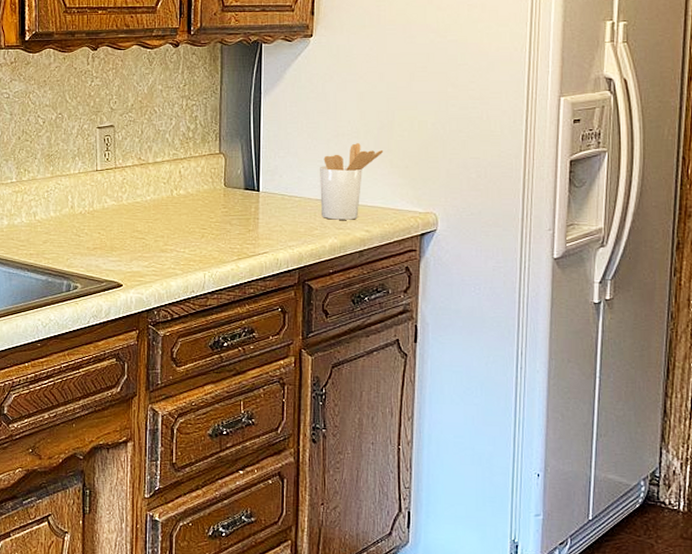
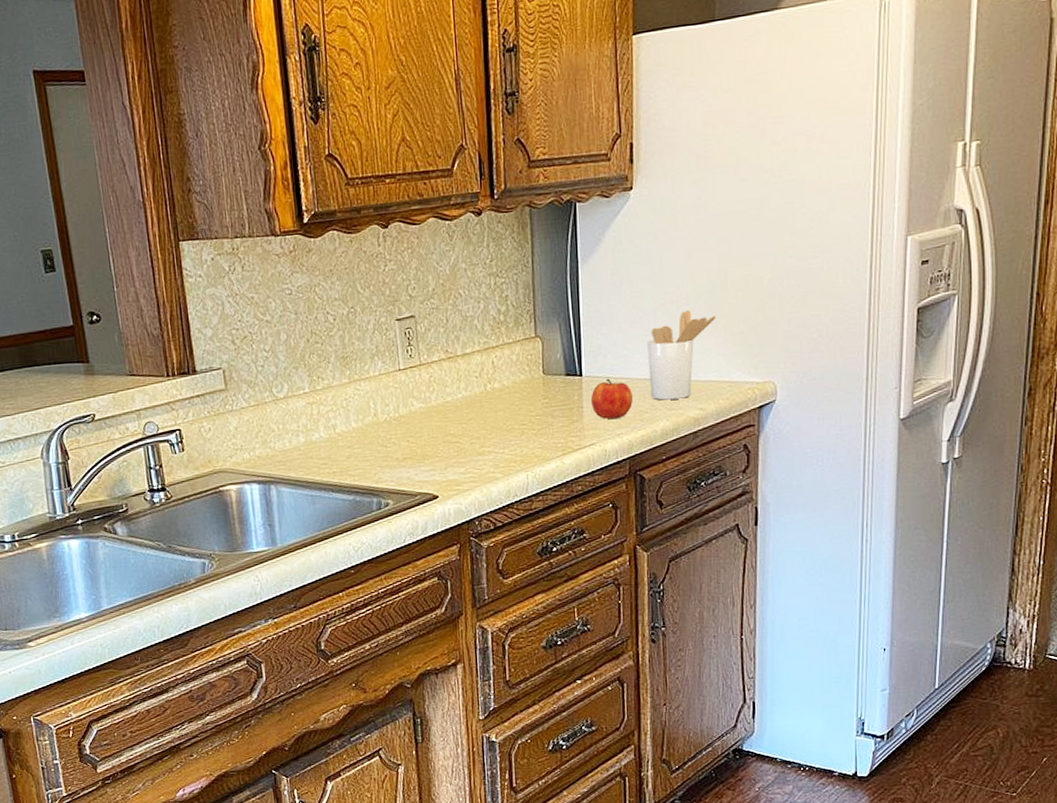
fruit: none [266,195,304,231] -> present [590,378,633,419]

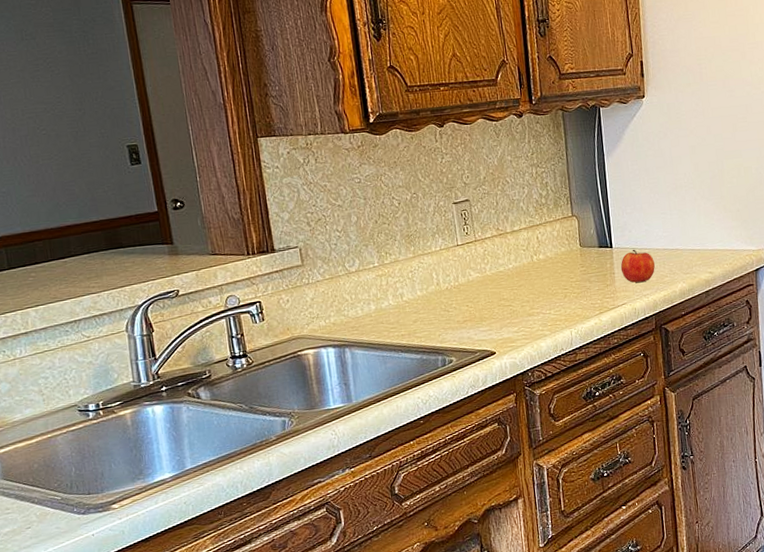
utensil holder: present [647,310,716,400] -> none [664,193,717,266]

